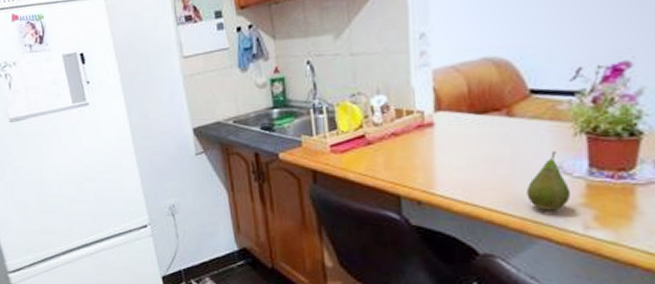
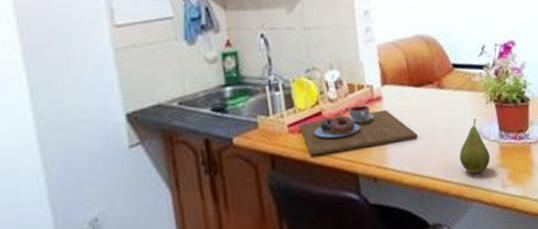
place setting: none [341,130,474,175] -> present [299,105,418,156]

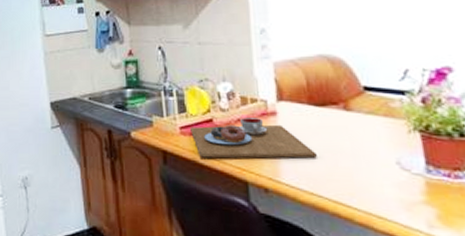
fruit: present [459,117,491,174] -> none [368,146,412,207]

